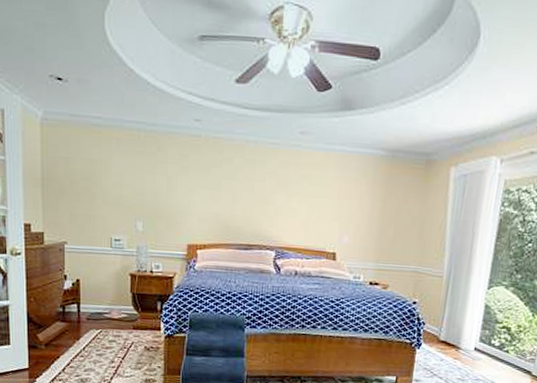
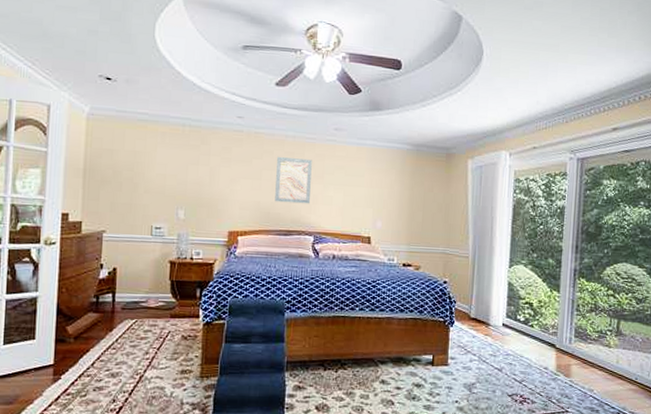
wall art: none [235,163,275,217] -> present [275,156,312,204]

